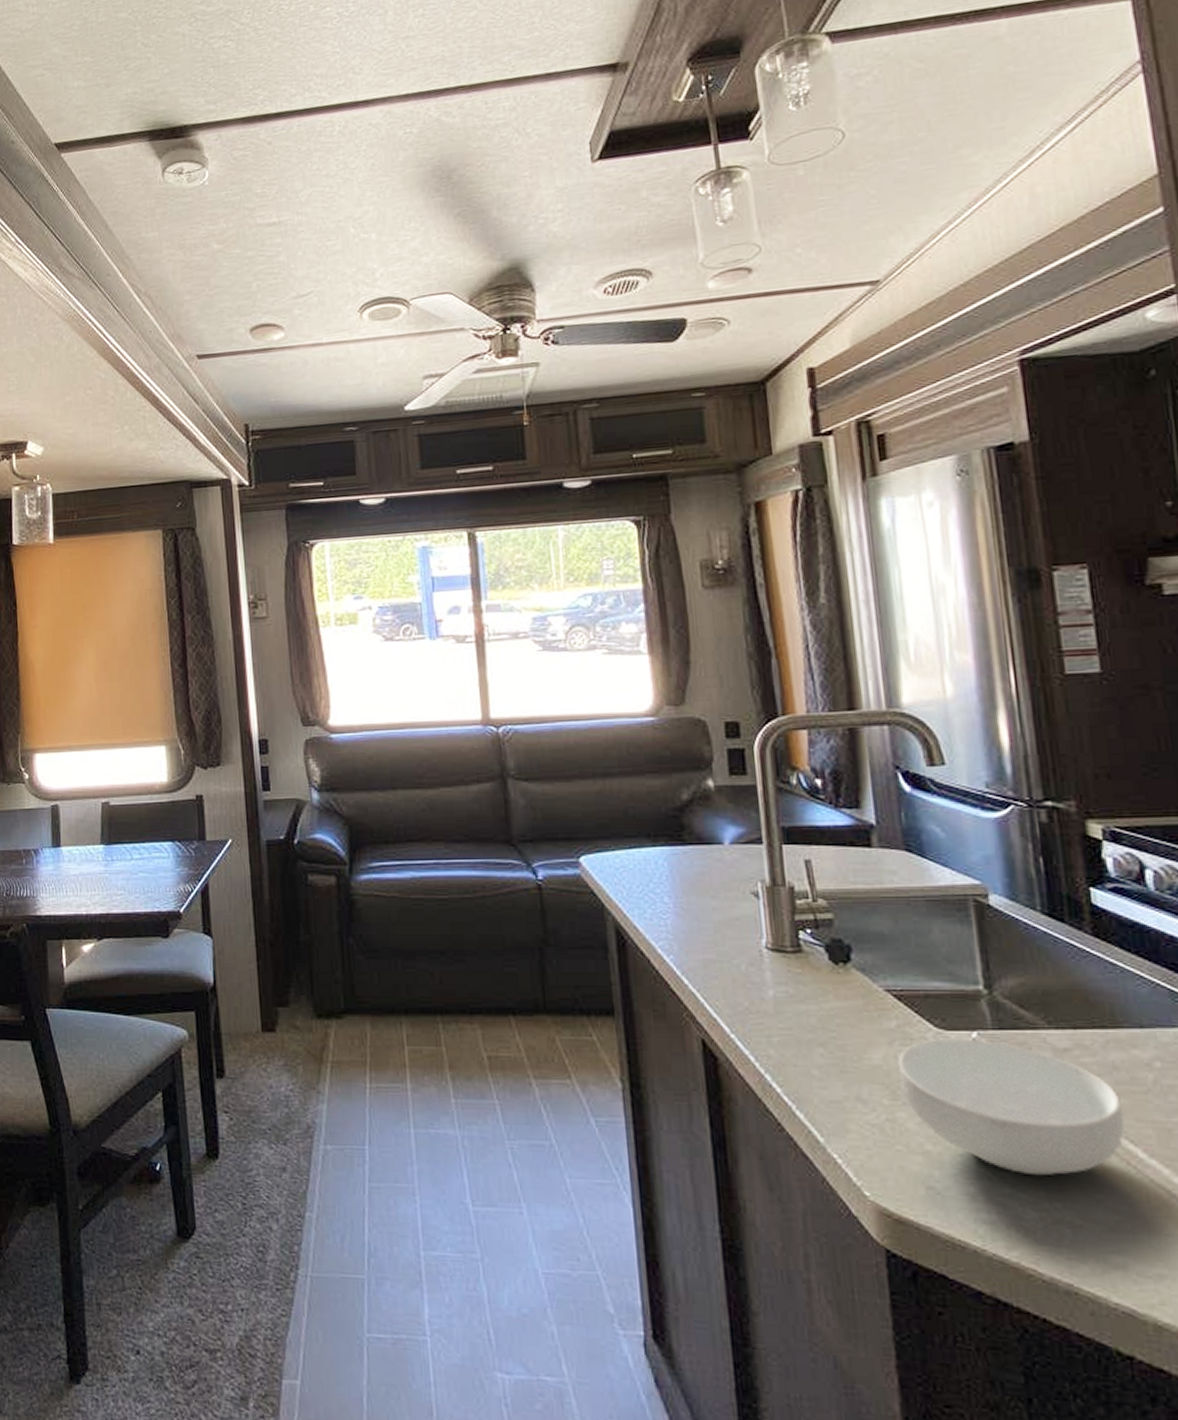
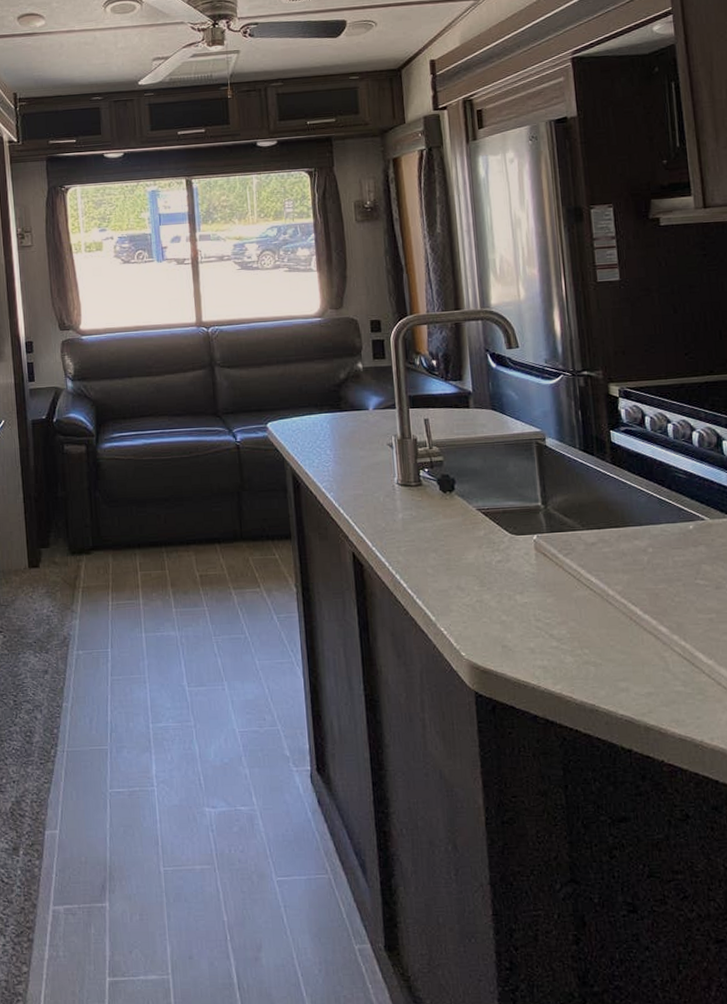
cereal bowl: present [897,1038,1125,1176] -> none [484,540,629,632]

